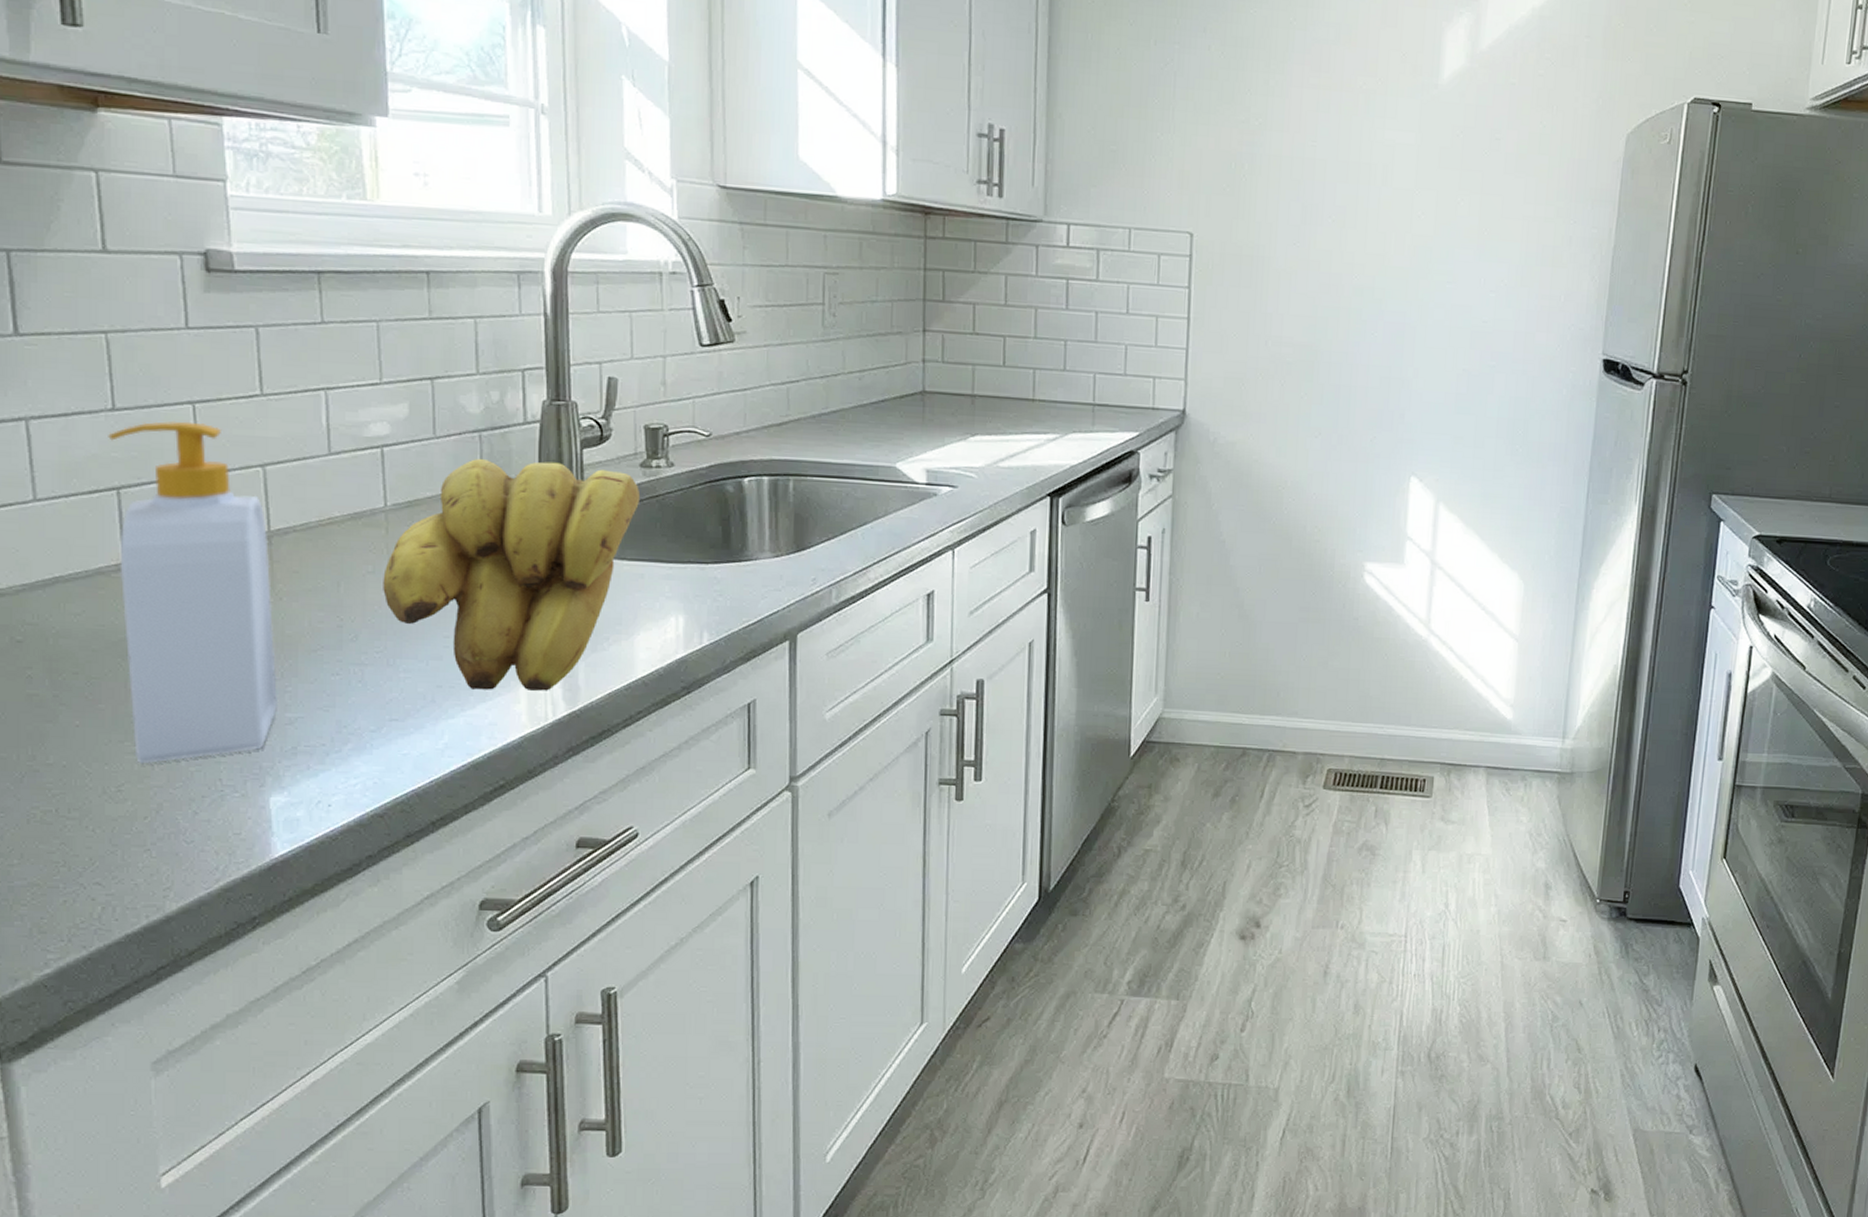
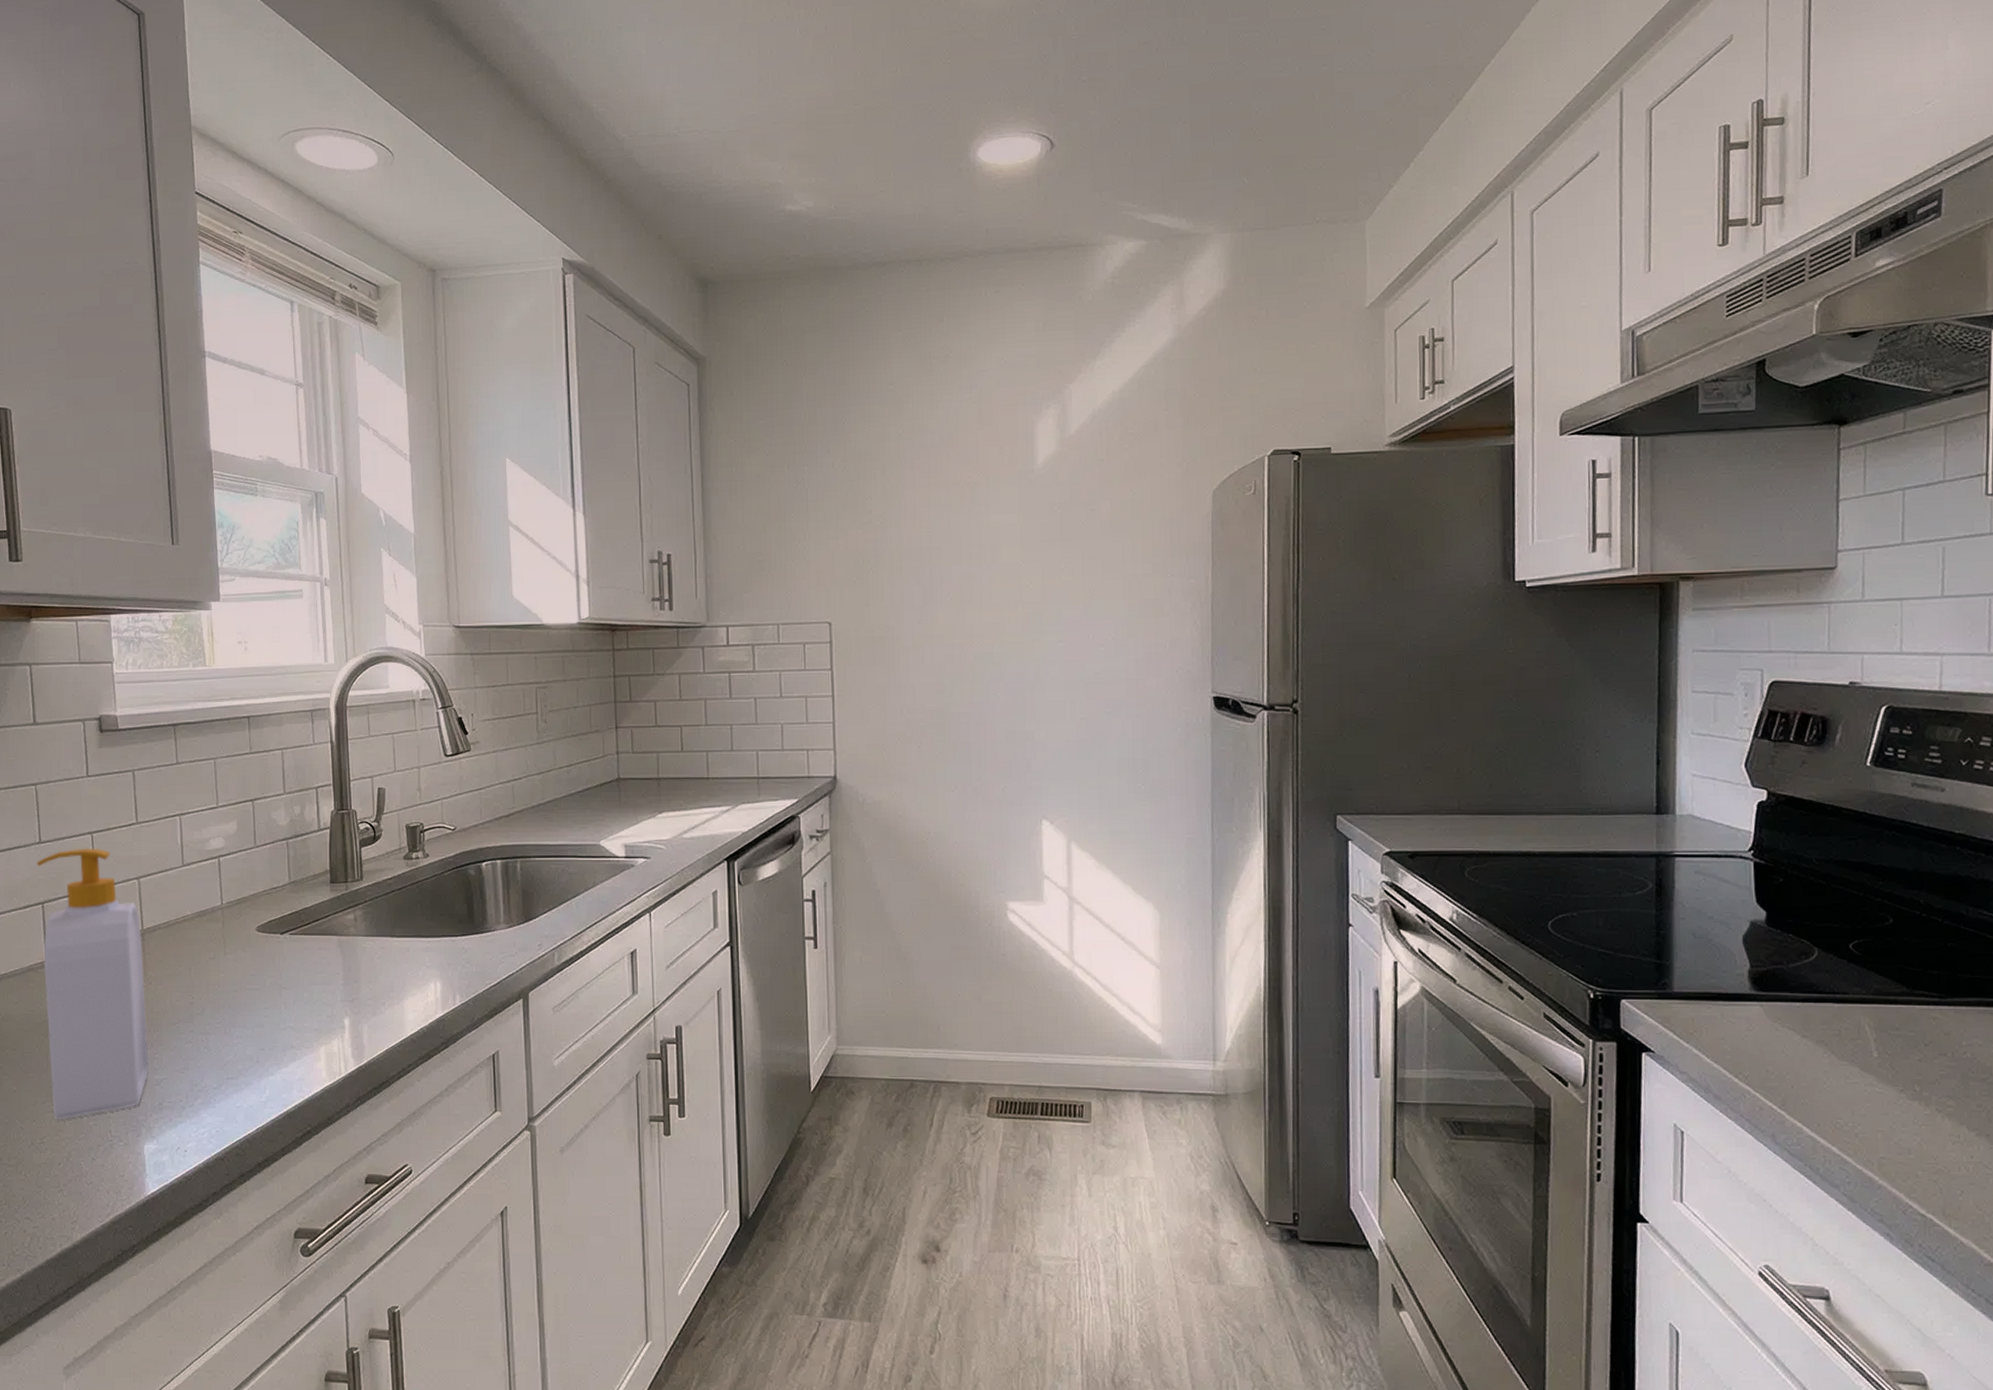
banana bunch: present [383,458,641,691] -> none [221,860,405,1051]

